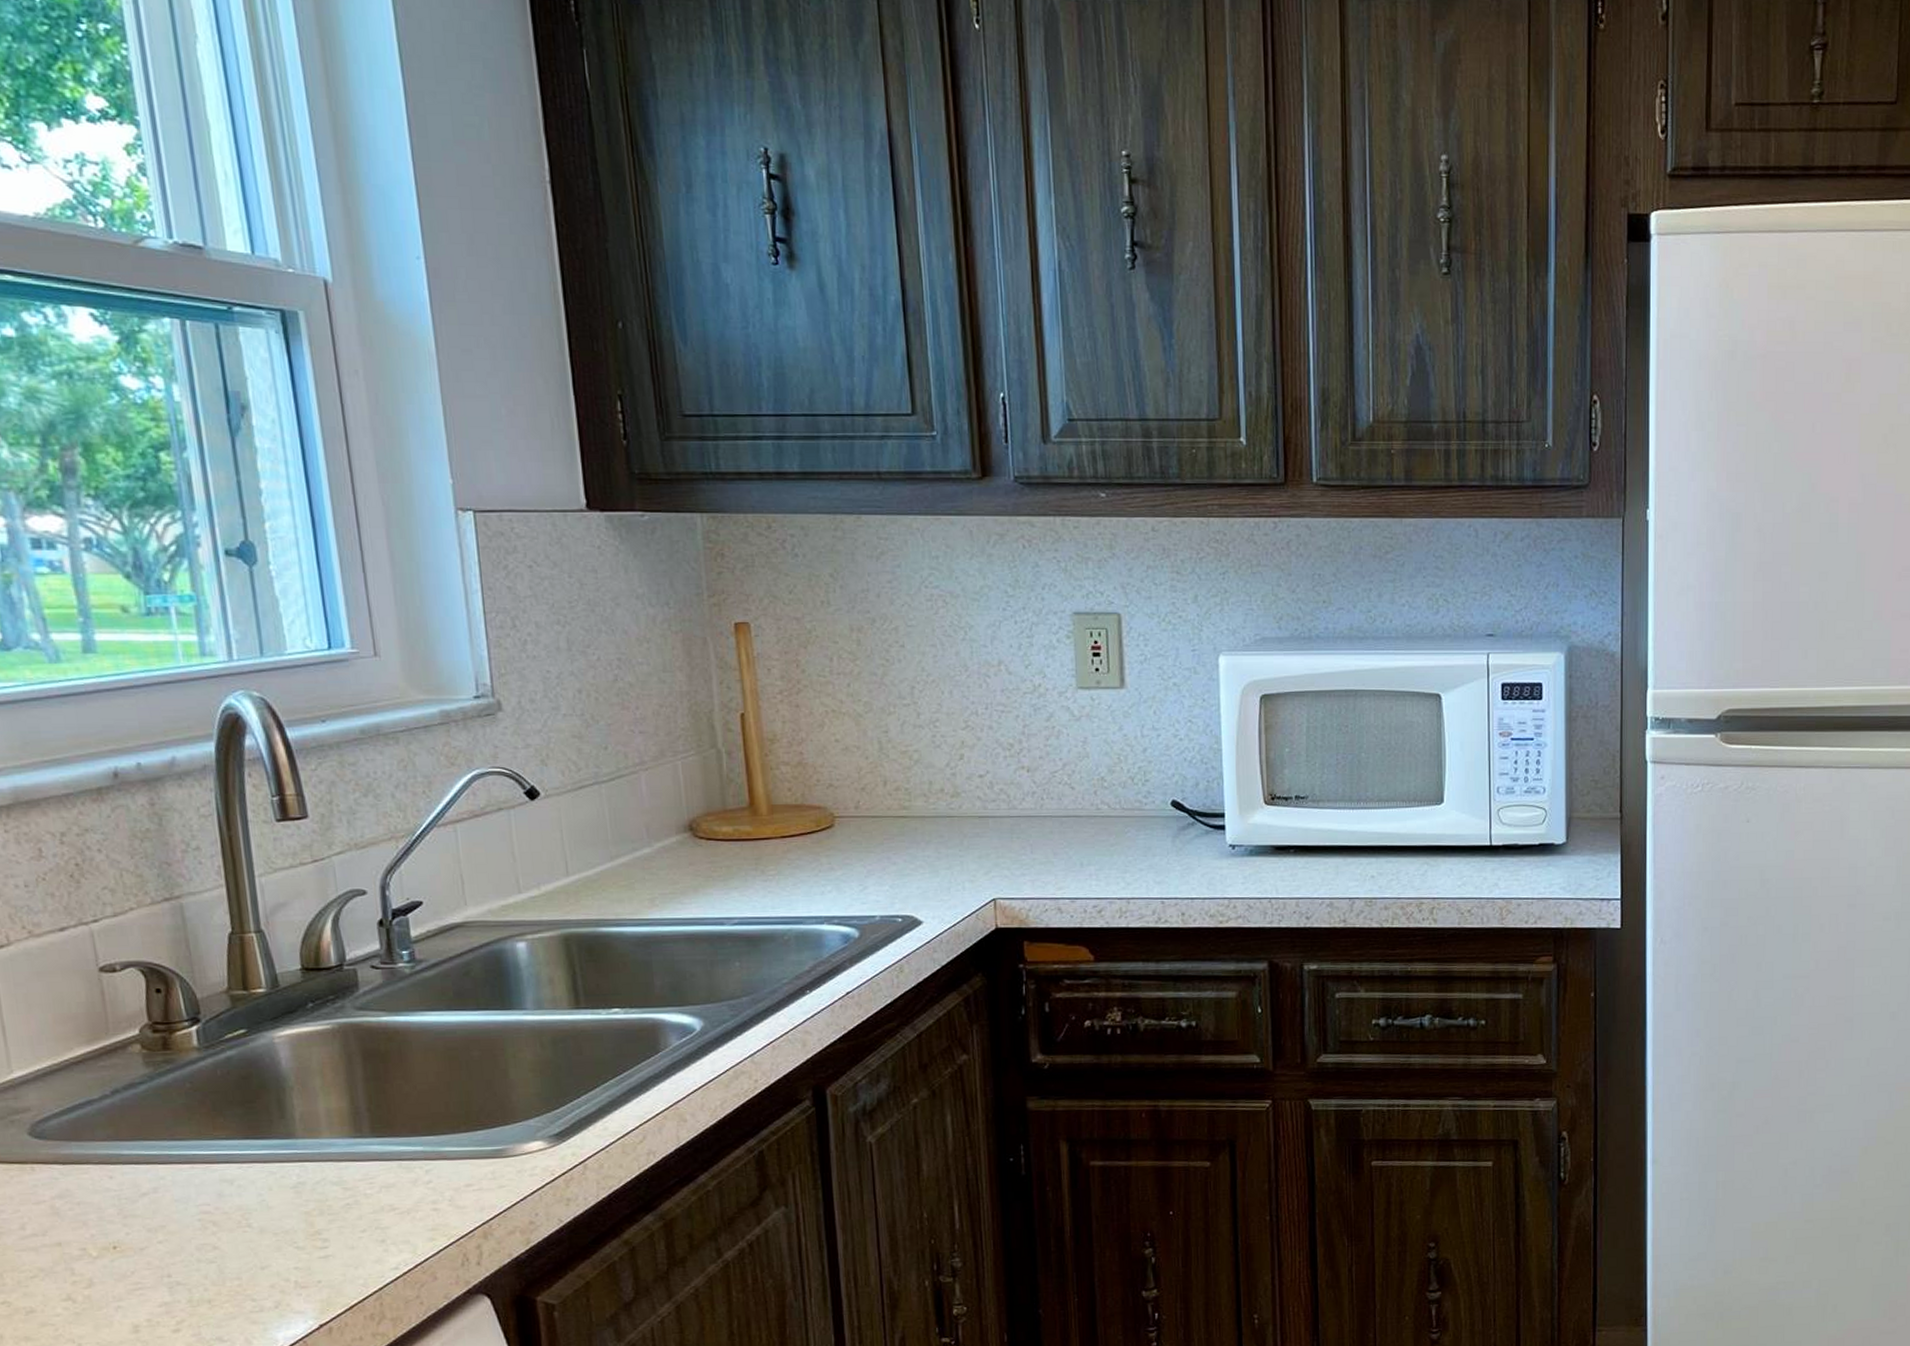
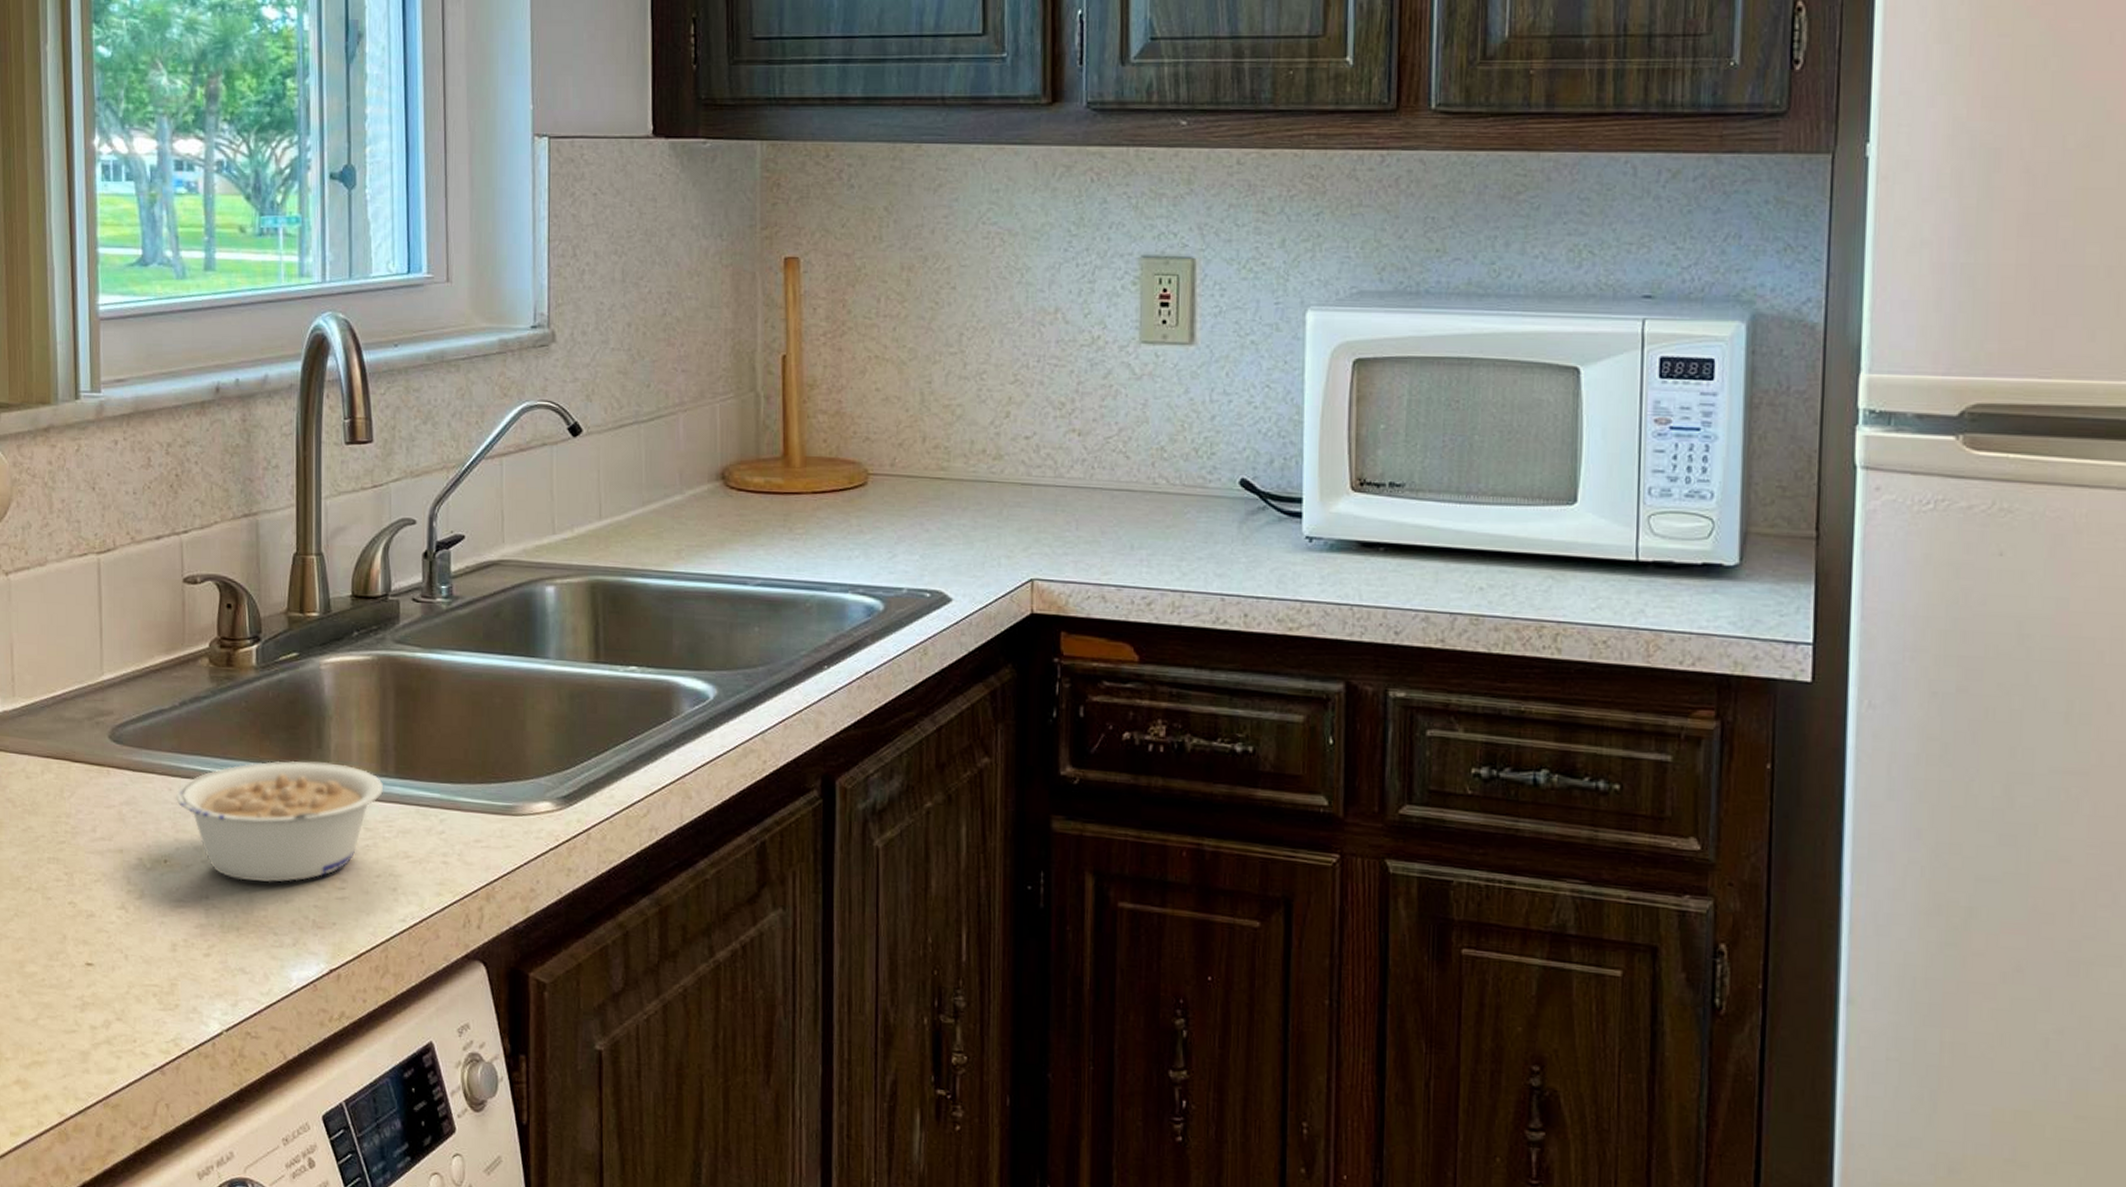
legume: none [119,1131,359,1255] -> present [176,761,383,883]

